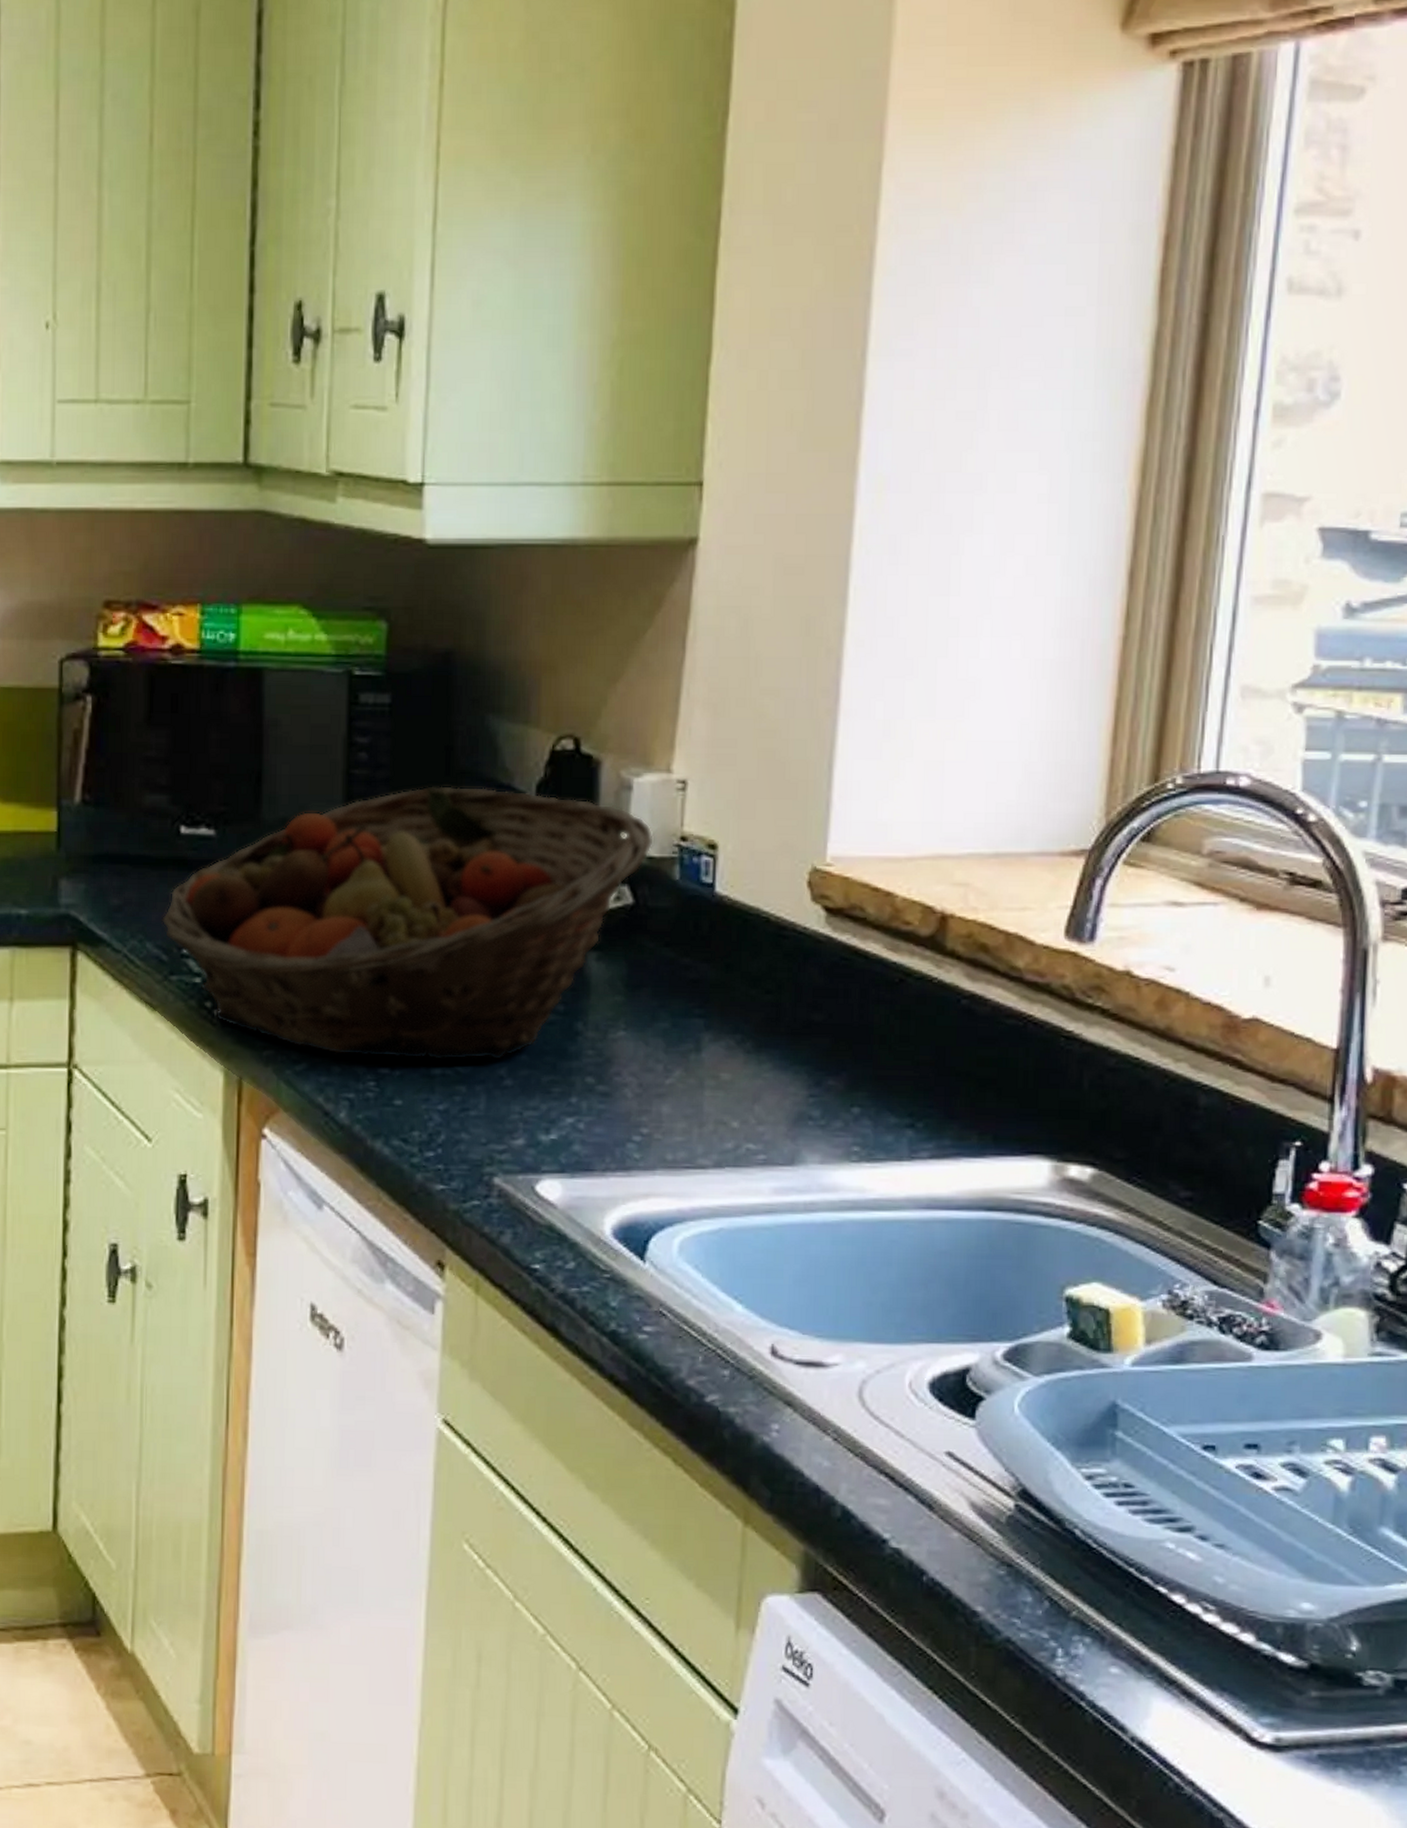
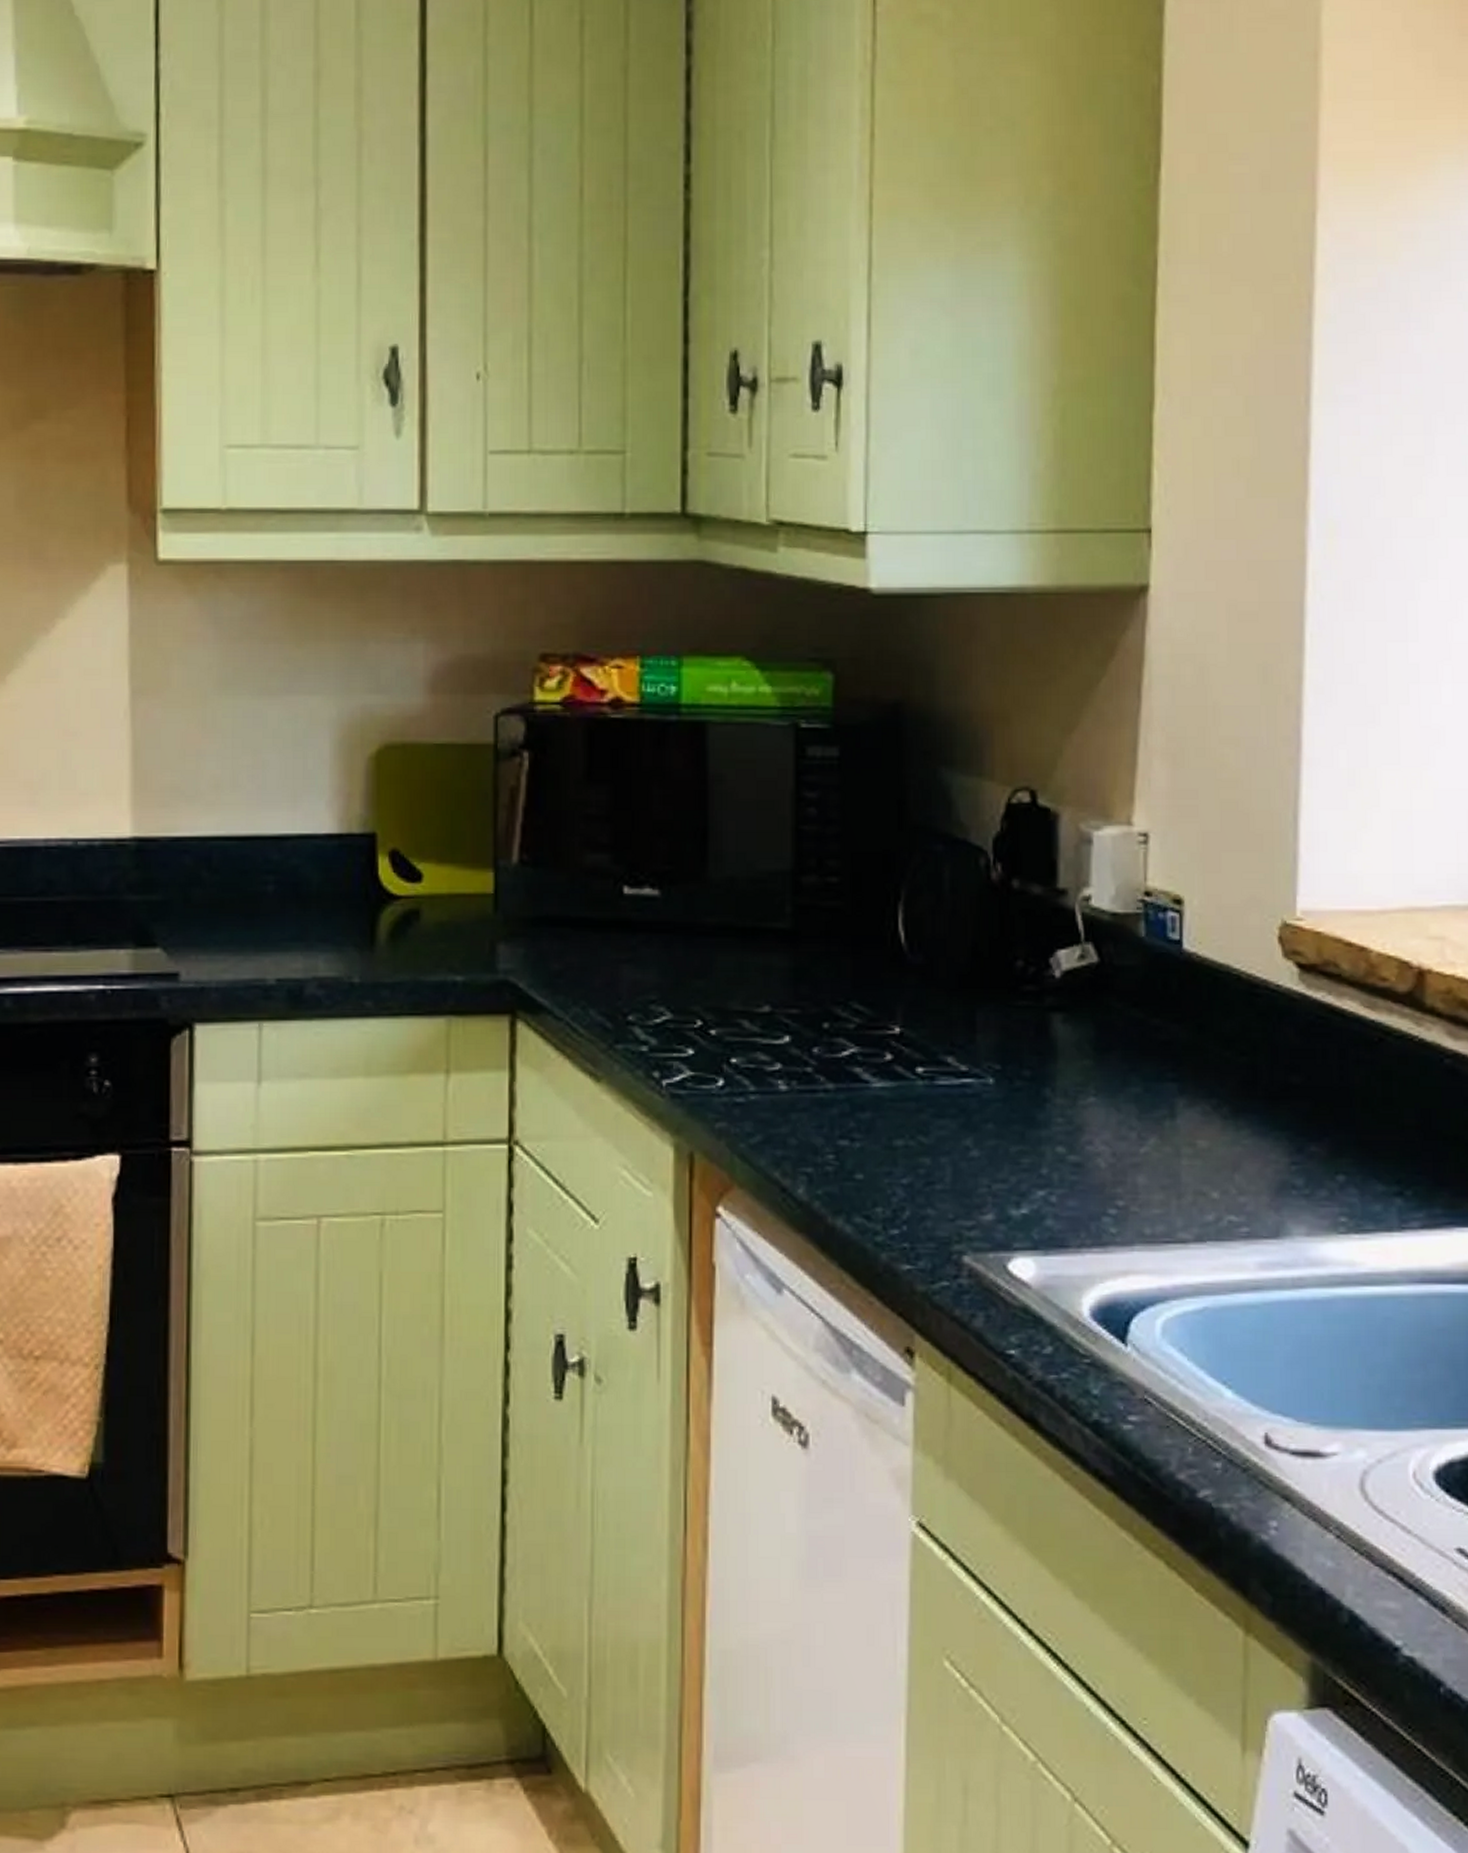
fruit basket: present [162,786,654,1061] -> none [605,842,1116,1132]

